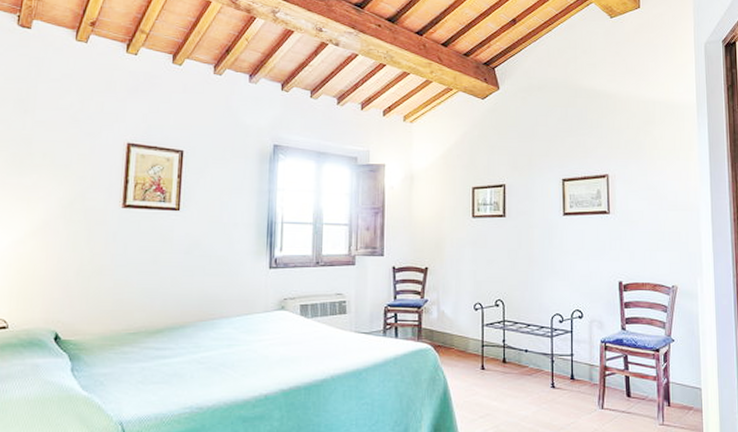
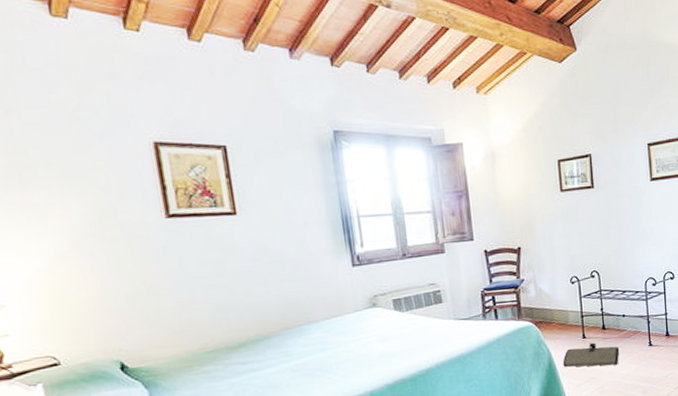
tool roll: none [458,375,519,405] -> present [562,342,620,368]

